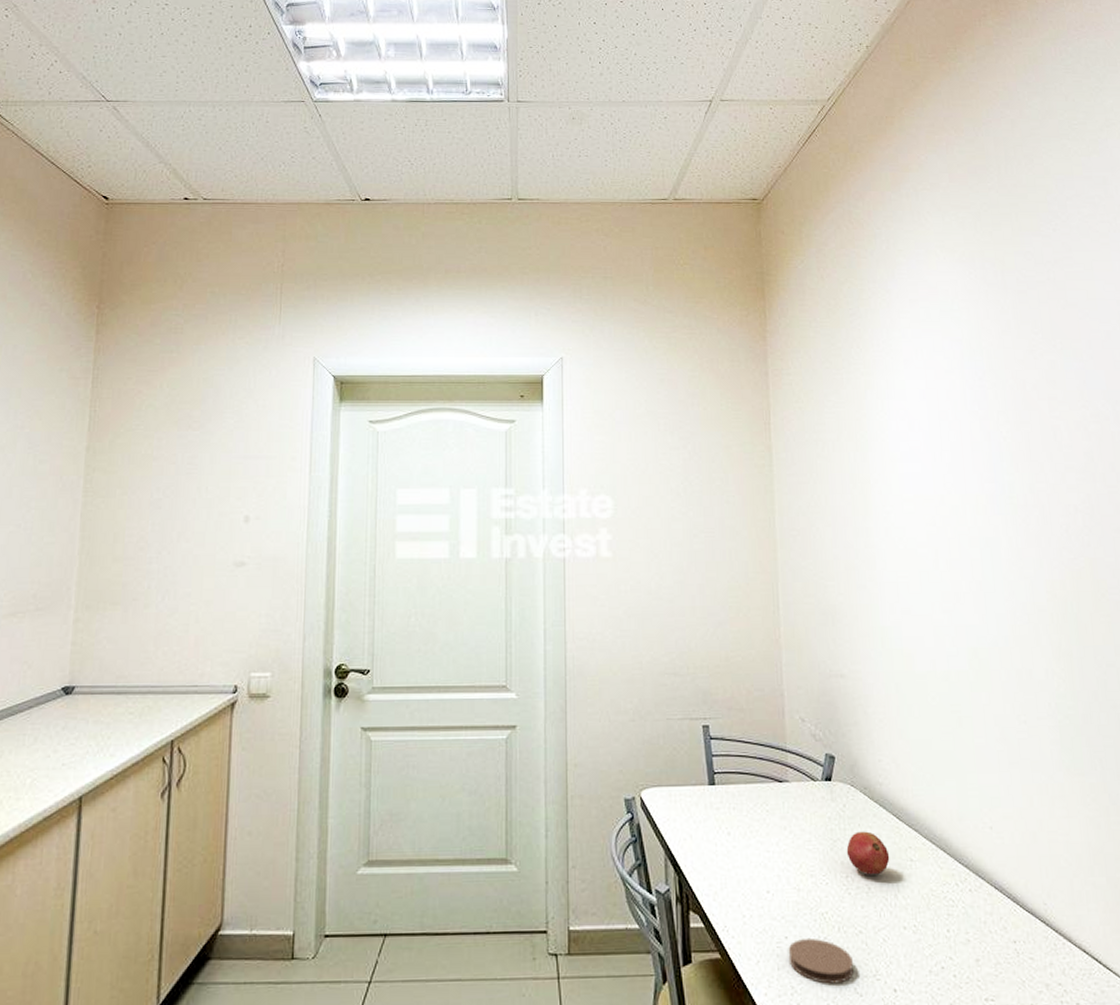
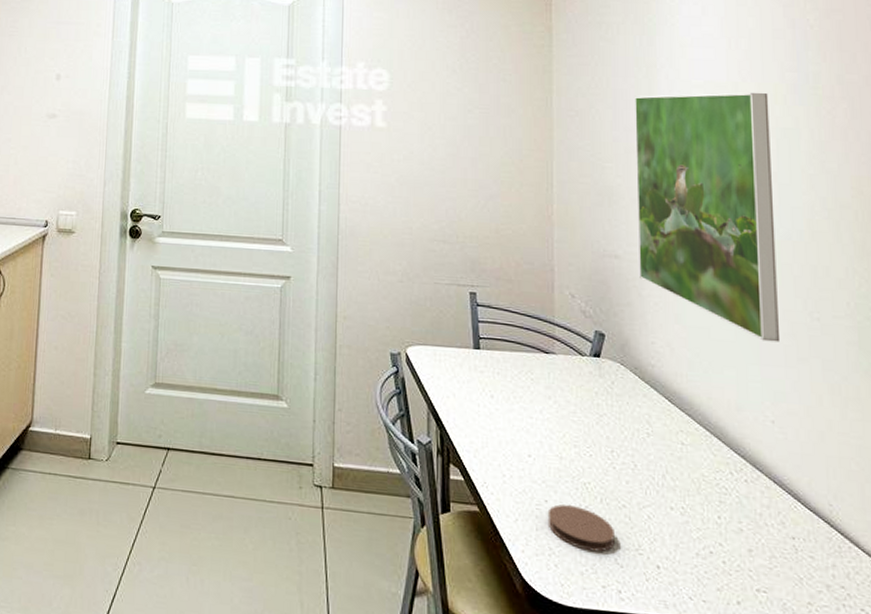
fruit: present [846,831,890,875] -> none [613,409,659,454]
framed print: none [852,503,994,749] -> present [635,92,781,342]

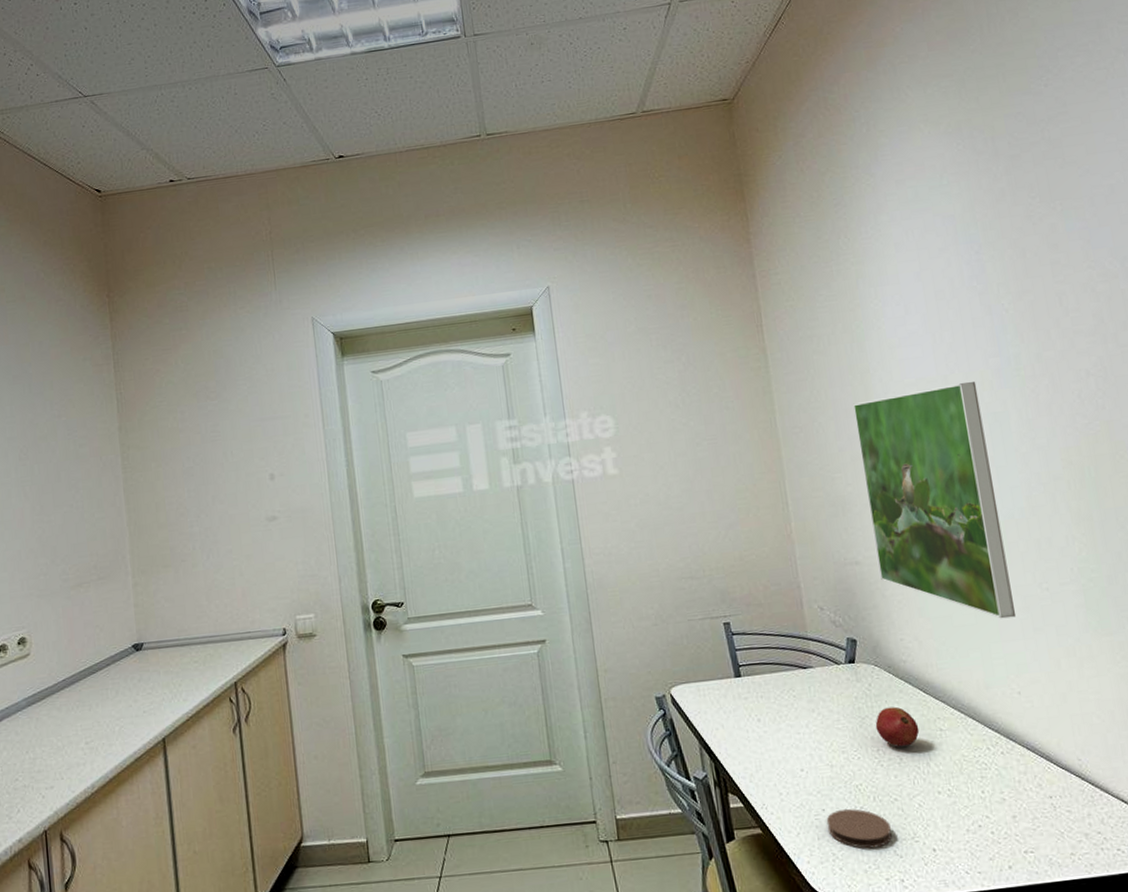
fruit: none [613,409,659,454] -> present [875,706,920,747]

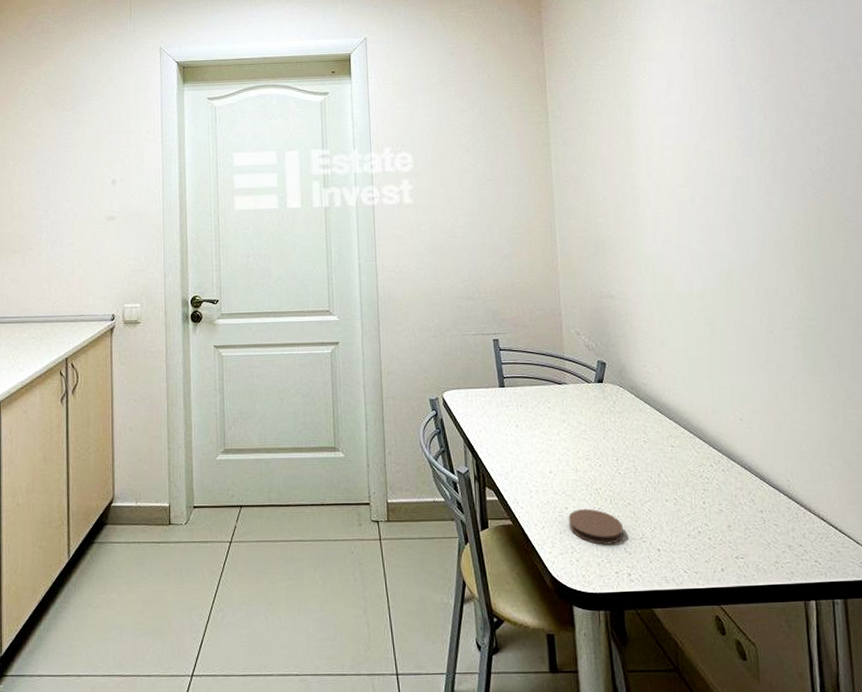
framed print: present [853,381,1017,619] -> none [618,148,744,355]
fruit: present [875,706,920,747] -> none [616,423,654,458]

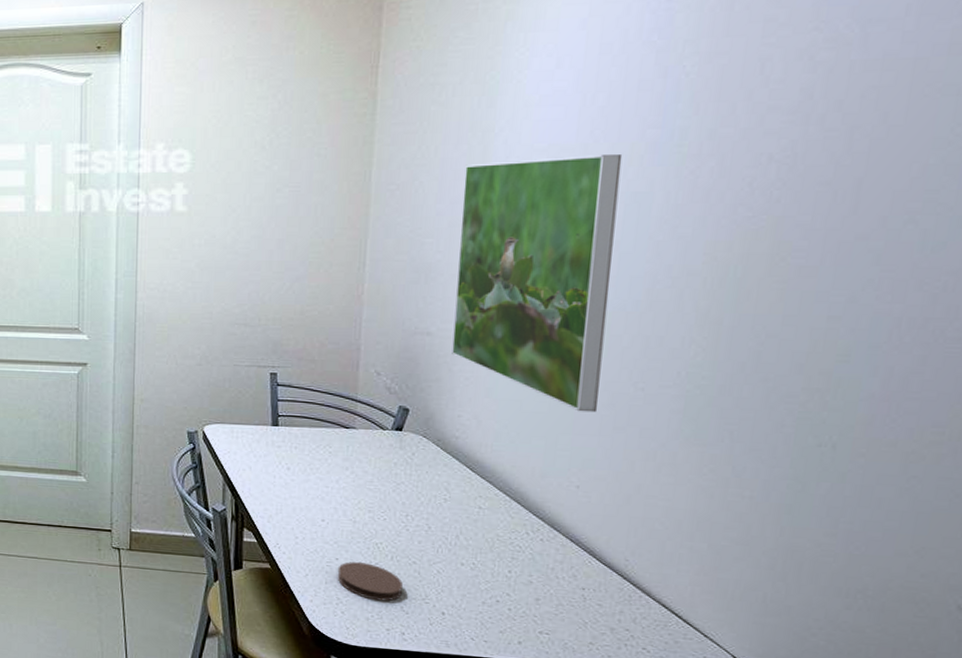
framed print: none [618,148,744,355] -> present [452,153,623,413]

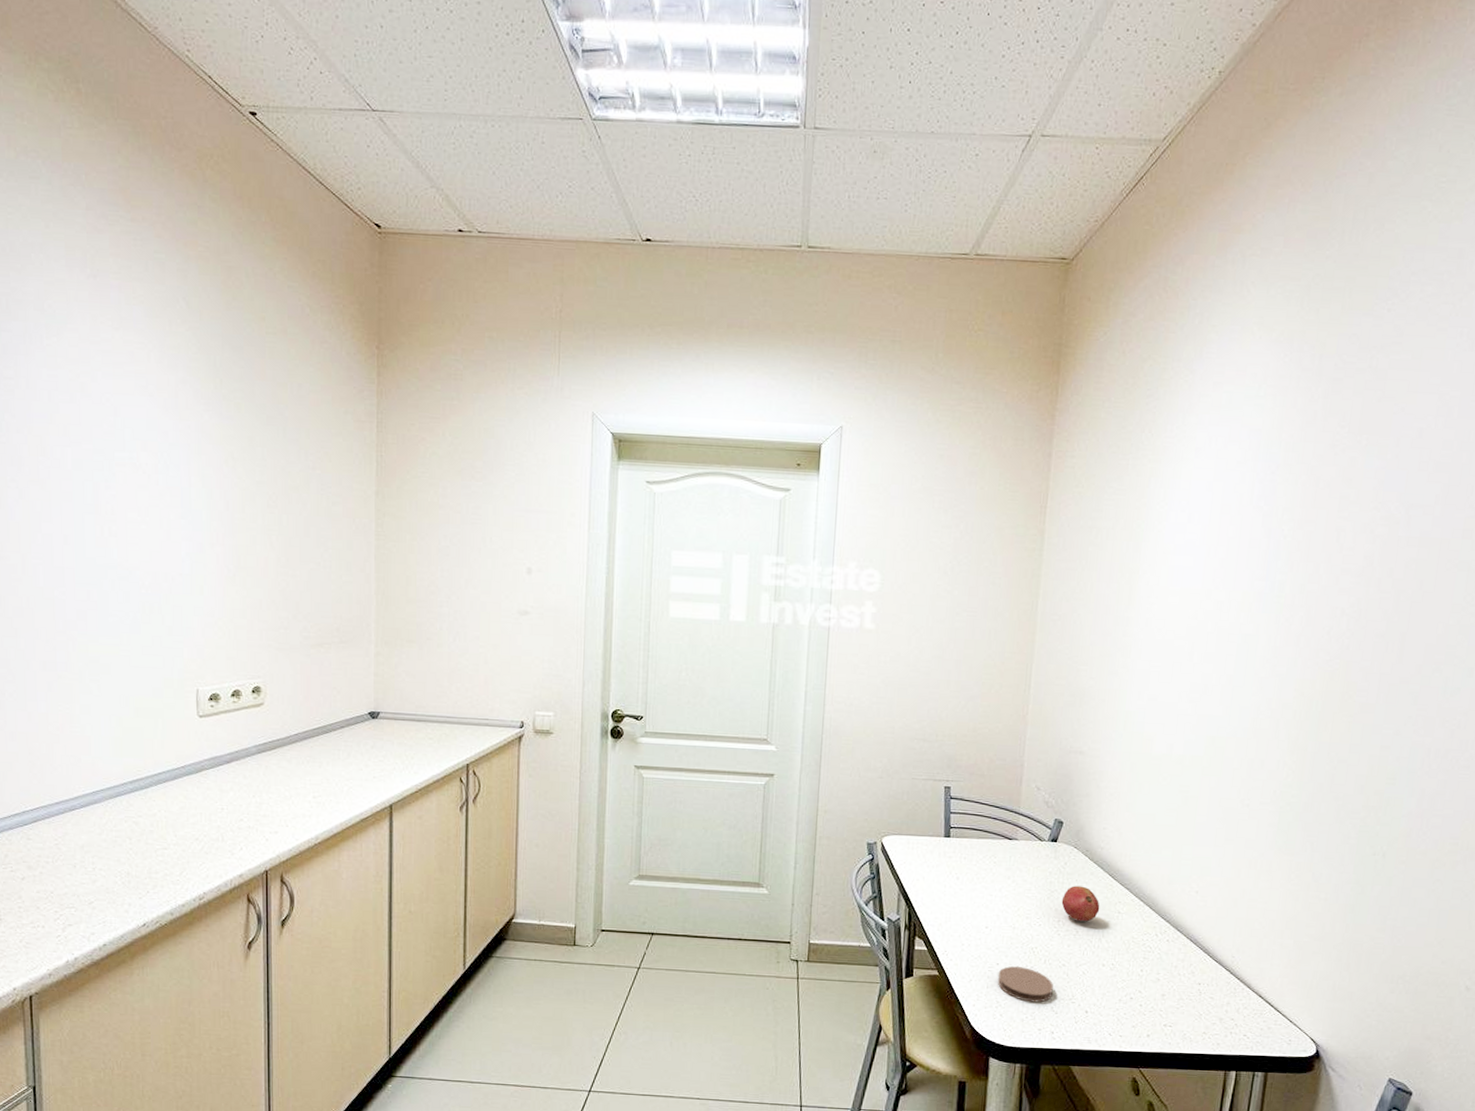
fruit: none [409,478,457,517] -> present [1061,885,1100,922]
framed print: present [452,153,623,413] -> none [1100,599,1237,826]

